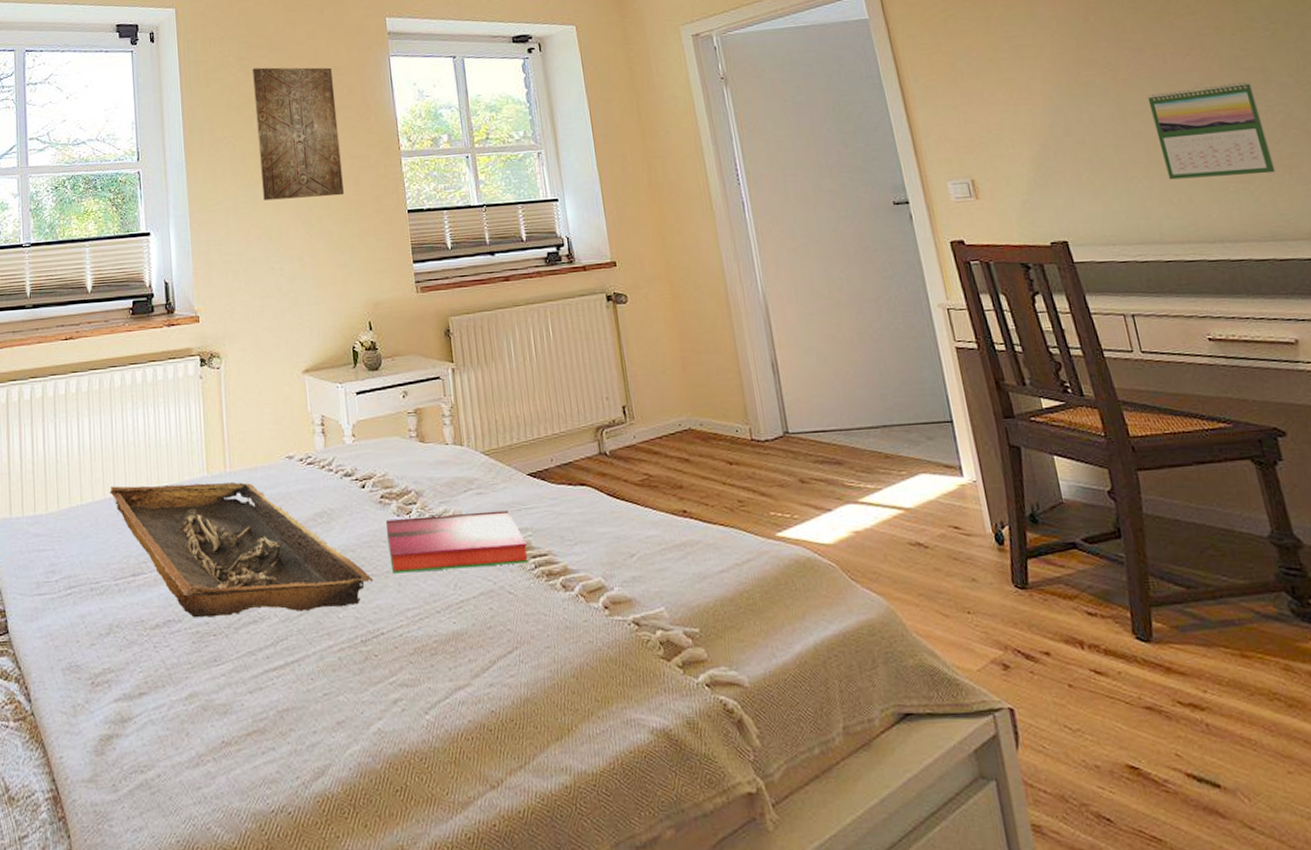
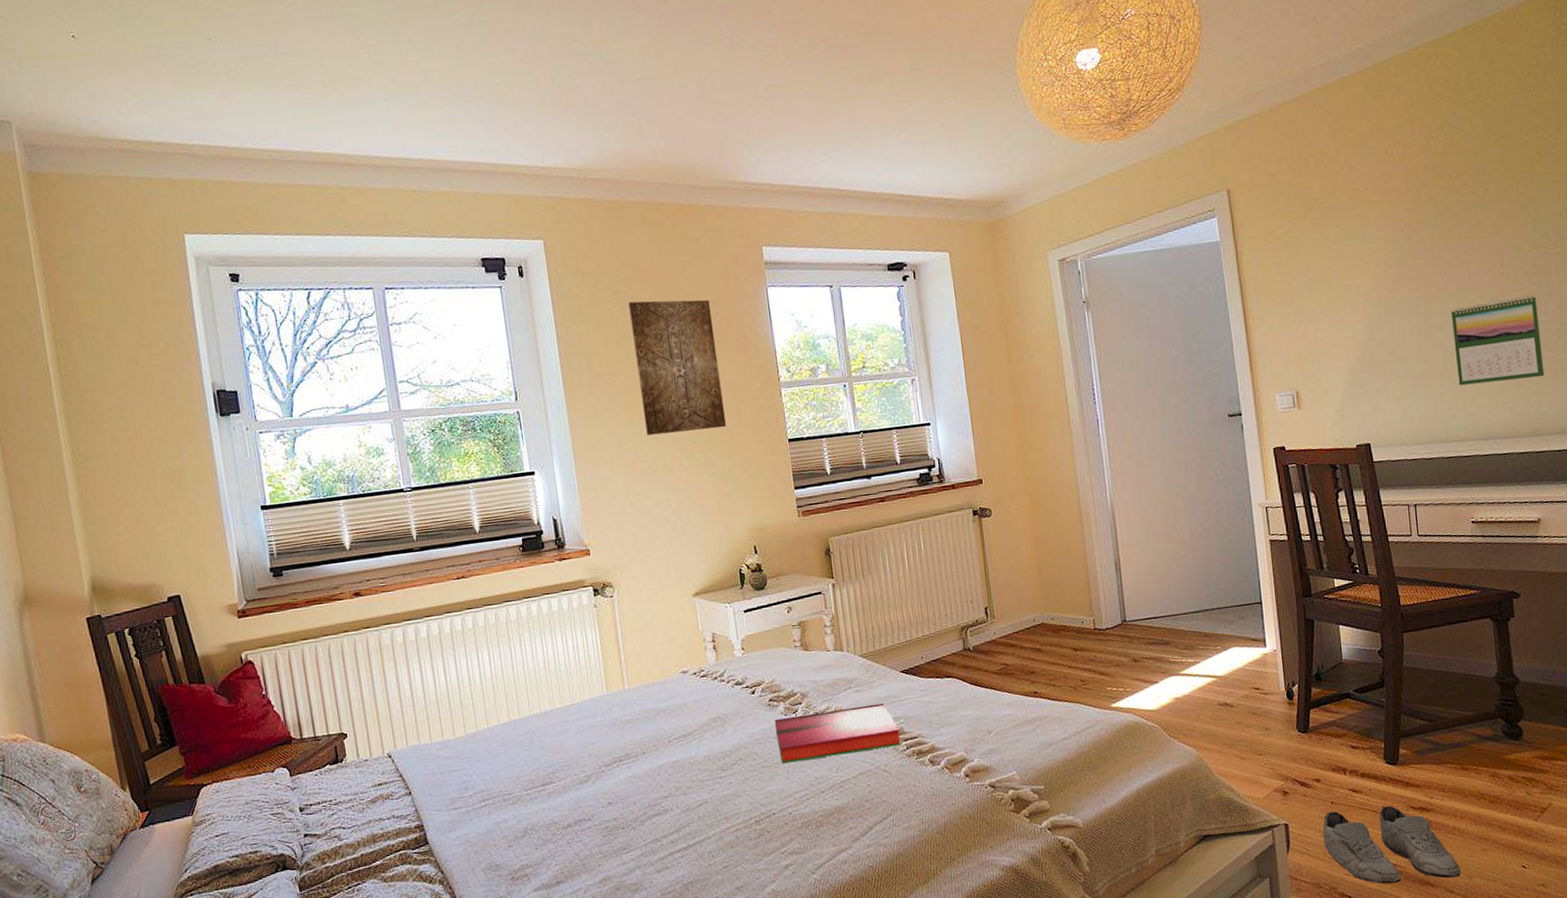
tray: present [110,481,373,618] -> none [514,697,764,816]
shoe: none [1060,697,1261,809] -> present [1322,805,1461,884]

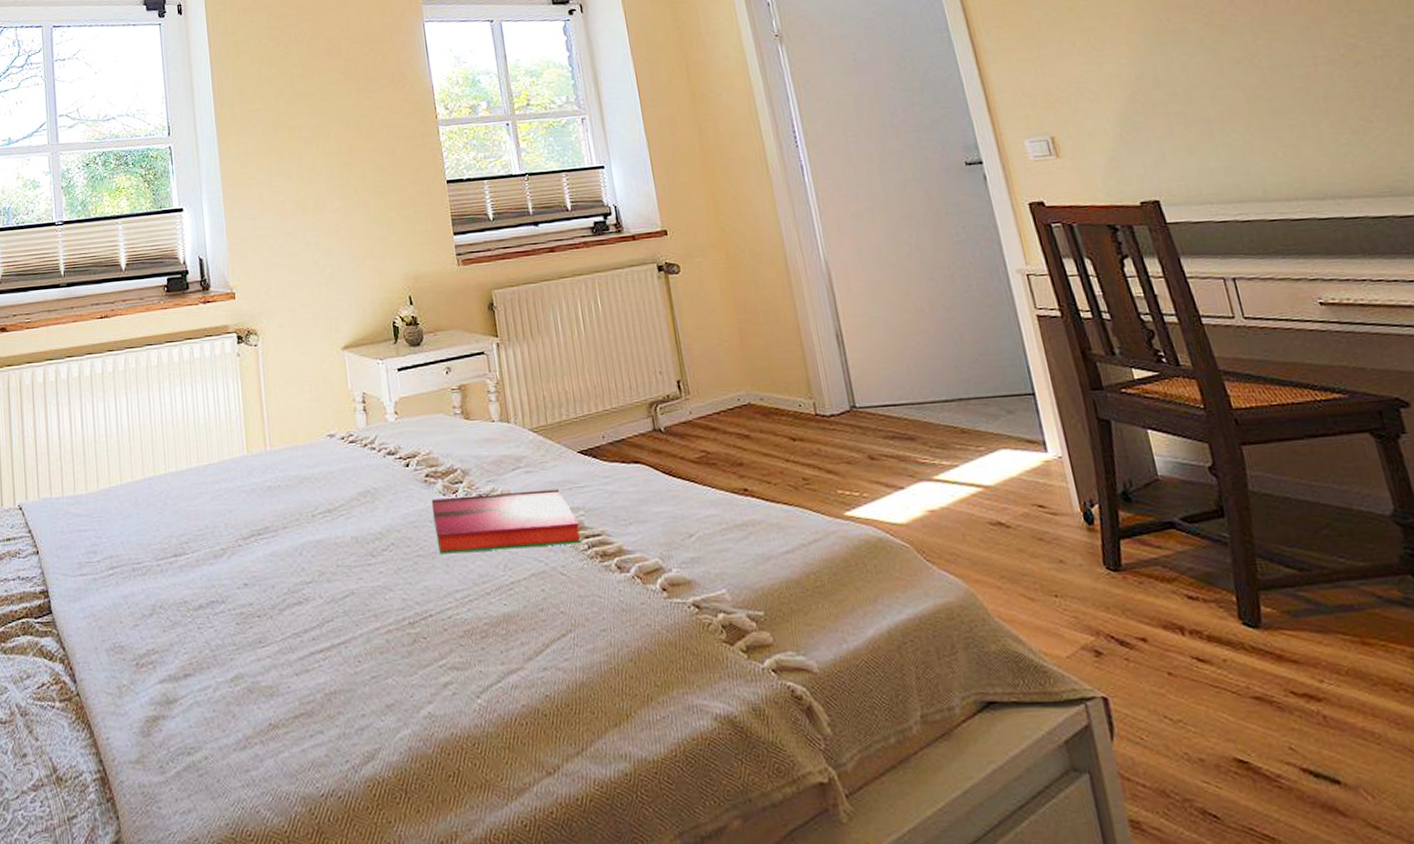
wall art: present [628,299,726,436] -> none [283,35,380,174]
shoe: present [1322,805,1461,884] -> none [1159,686,1387,807]
calendar: present [1450,294,1545,386] -> none [1246,23,1394,133]

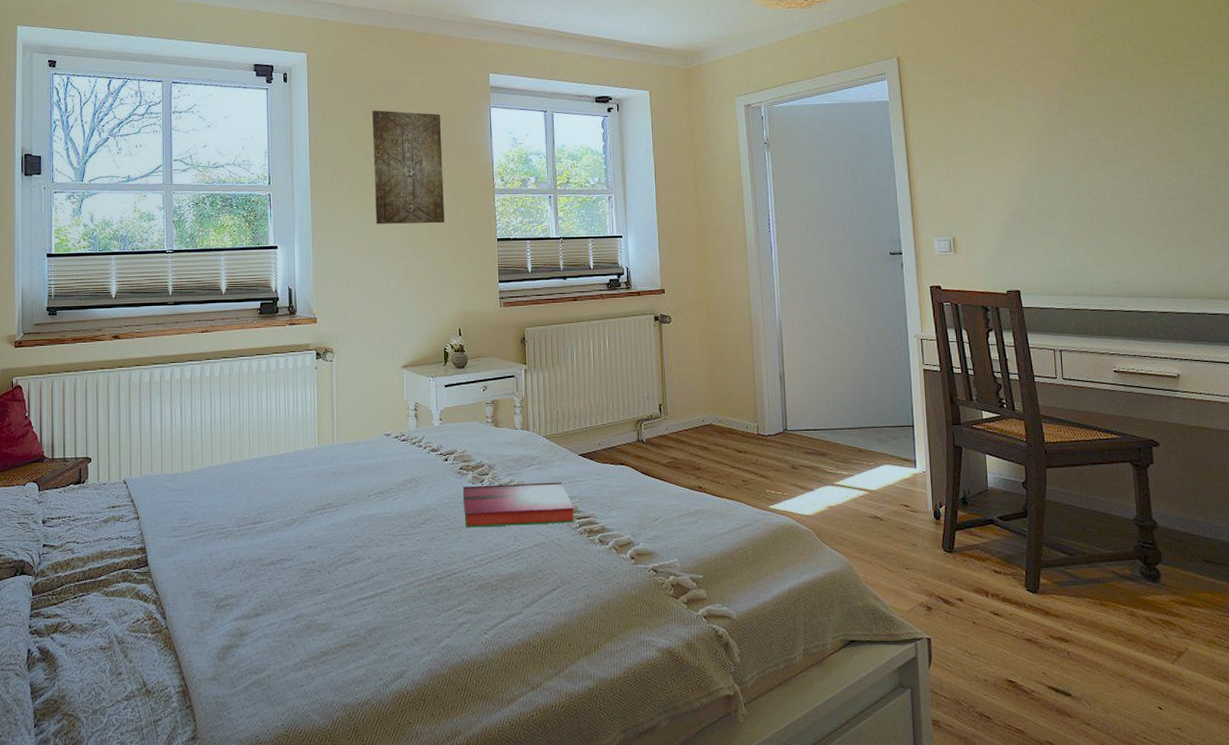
wall art: none [283,35,380,174] -> present [372,110,444,224]

